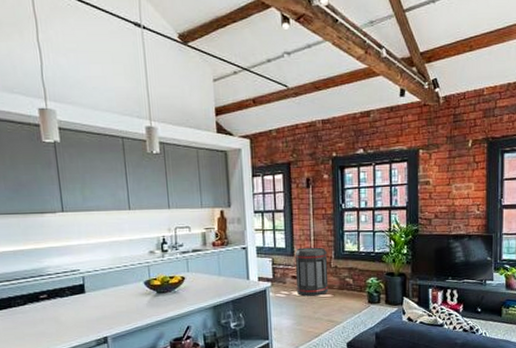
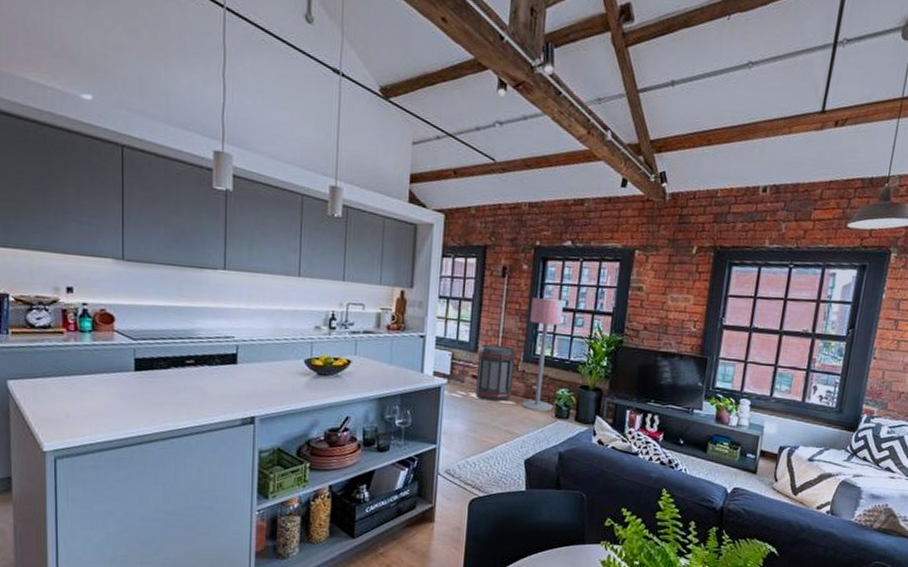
floor lamp: none [336,201,365,300] -> present [521,297,563,412]

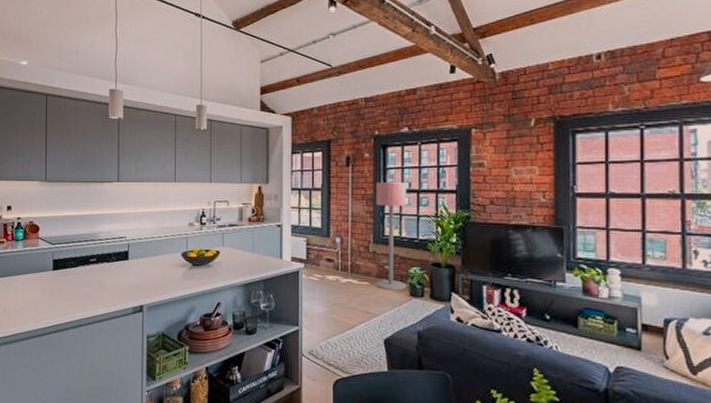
trash can: present [475,344,516,402] -> none [330,229,366,283]

